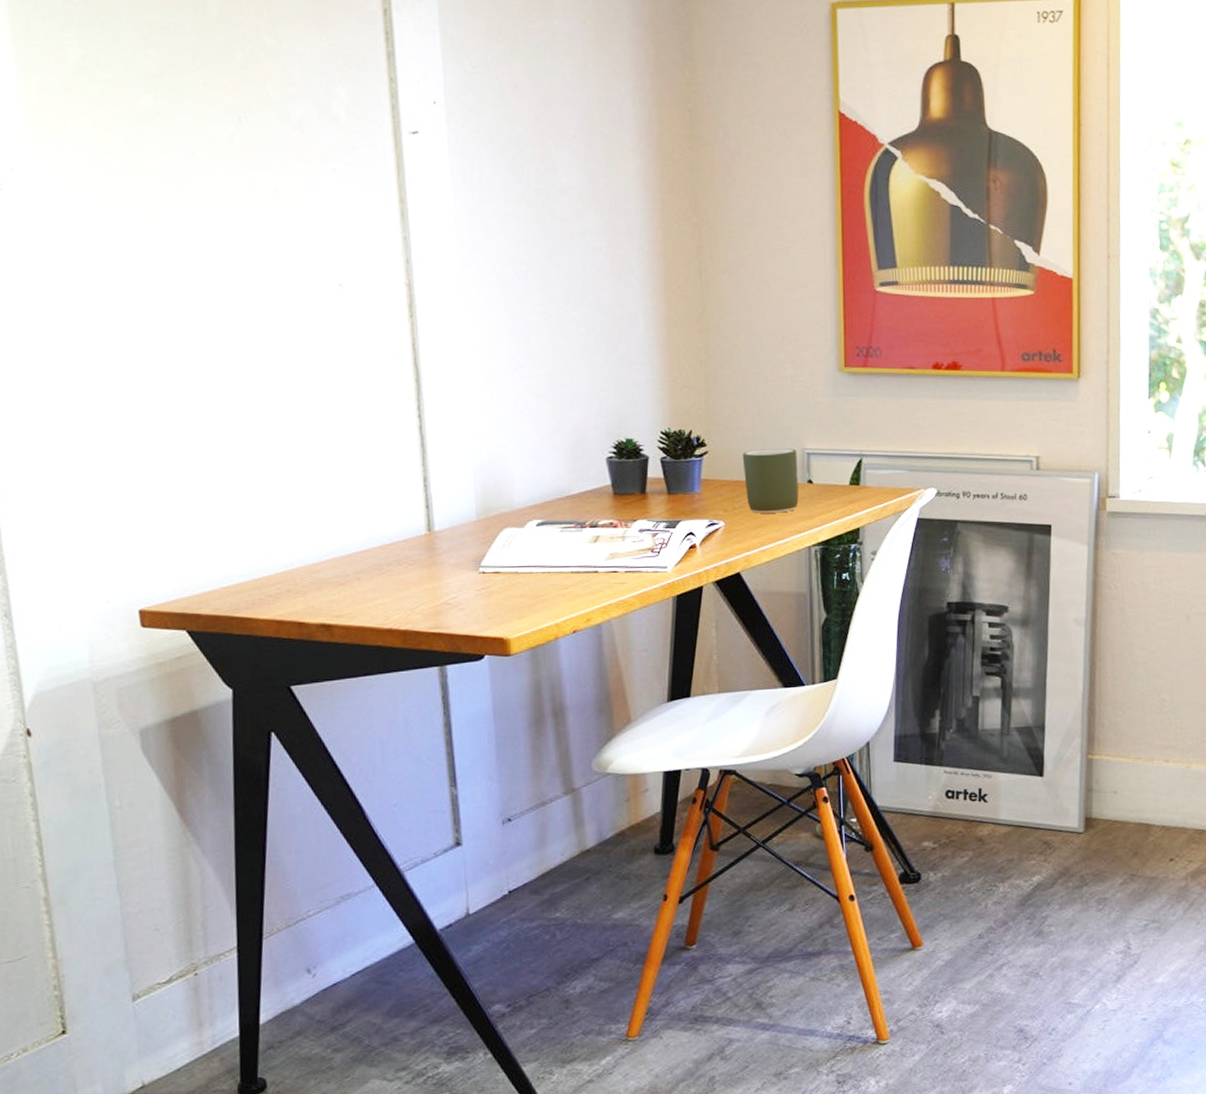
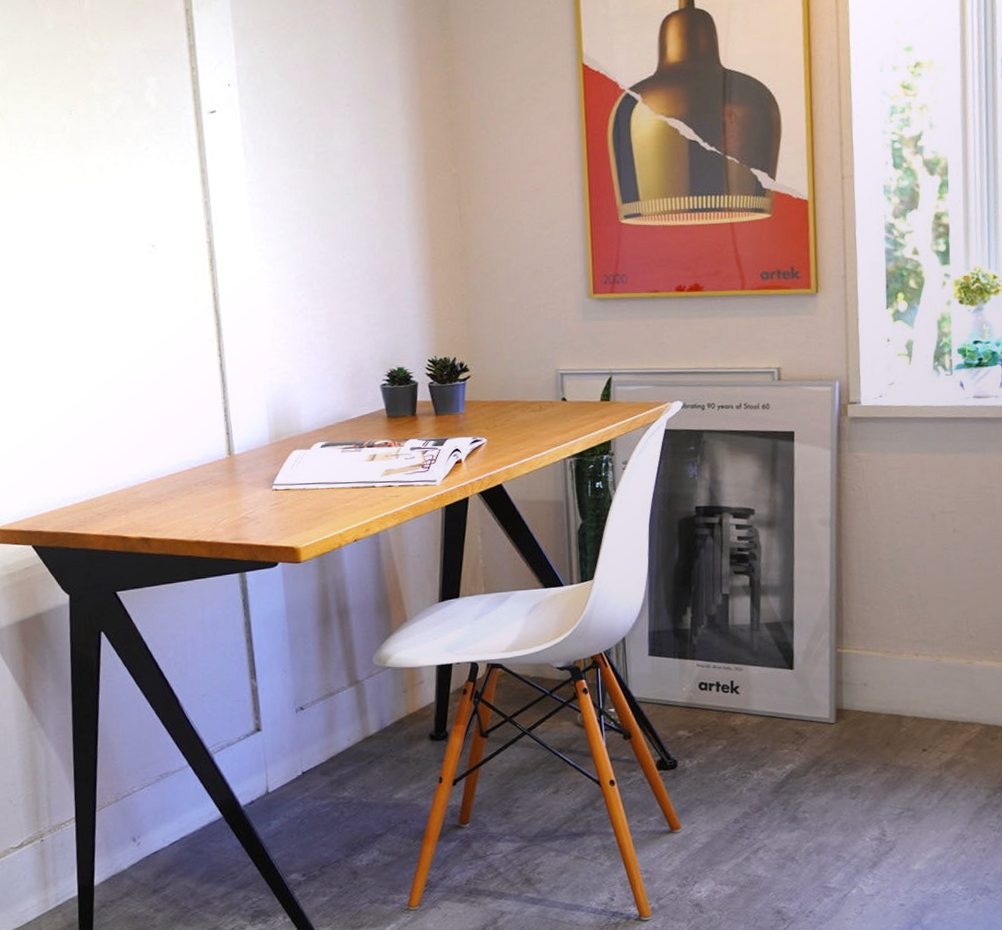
mug: present [742,448,799,514] -> none [501,370,554,430]

